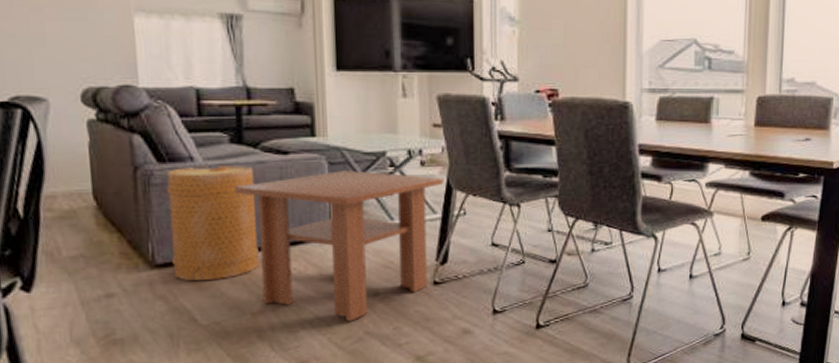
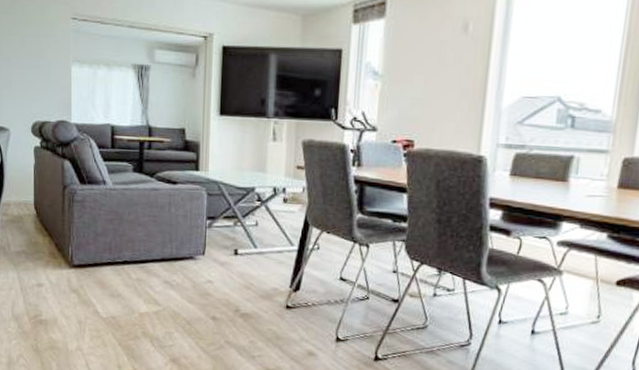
basket: present [167,165,259,282] -> none [85,189,149,282]
coffee table: present [235,171,444,322] -> none [134,201,303,331]

